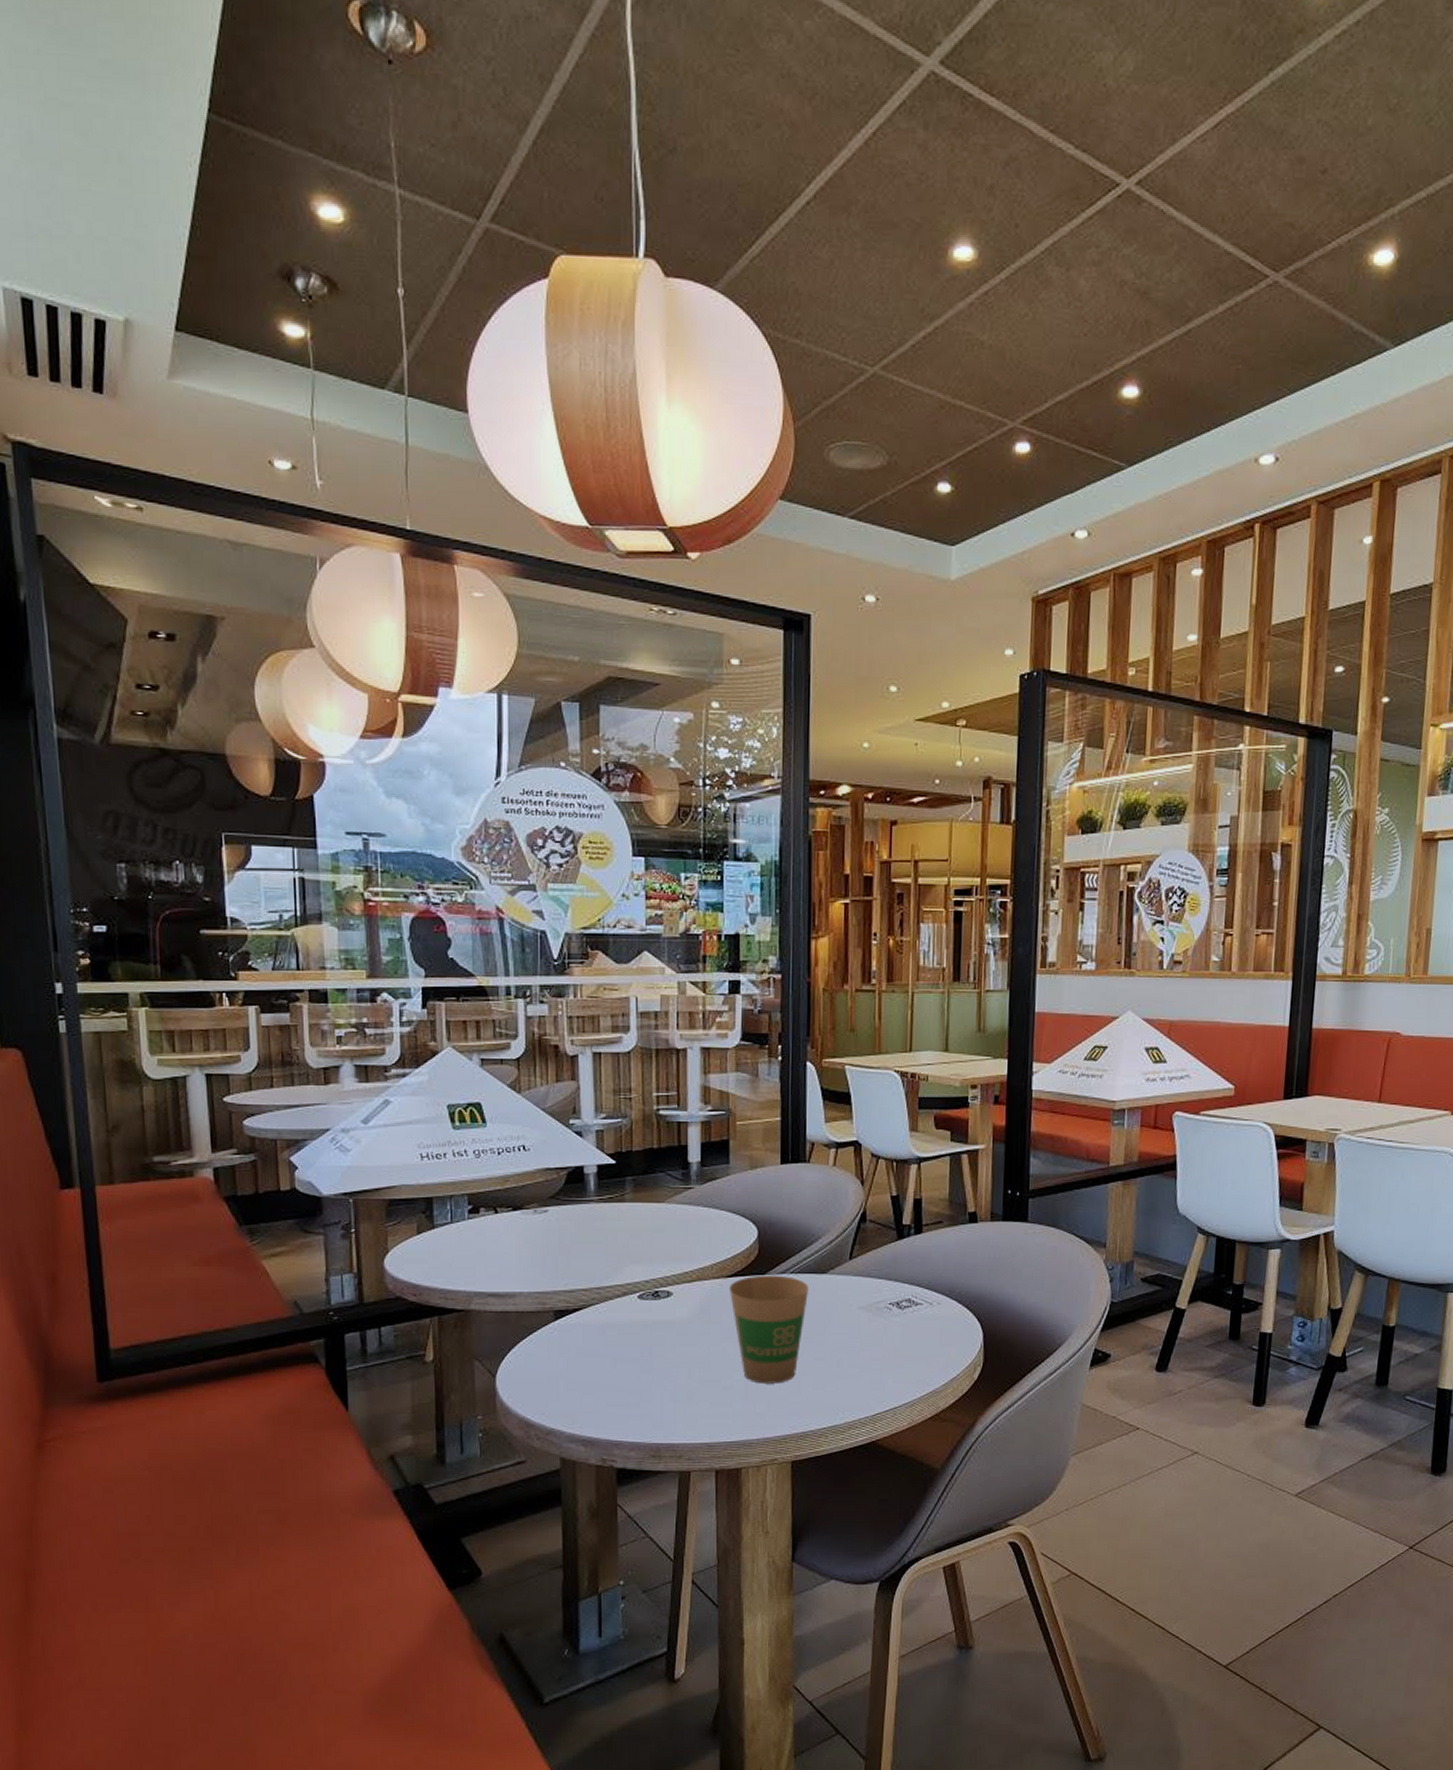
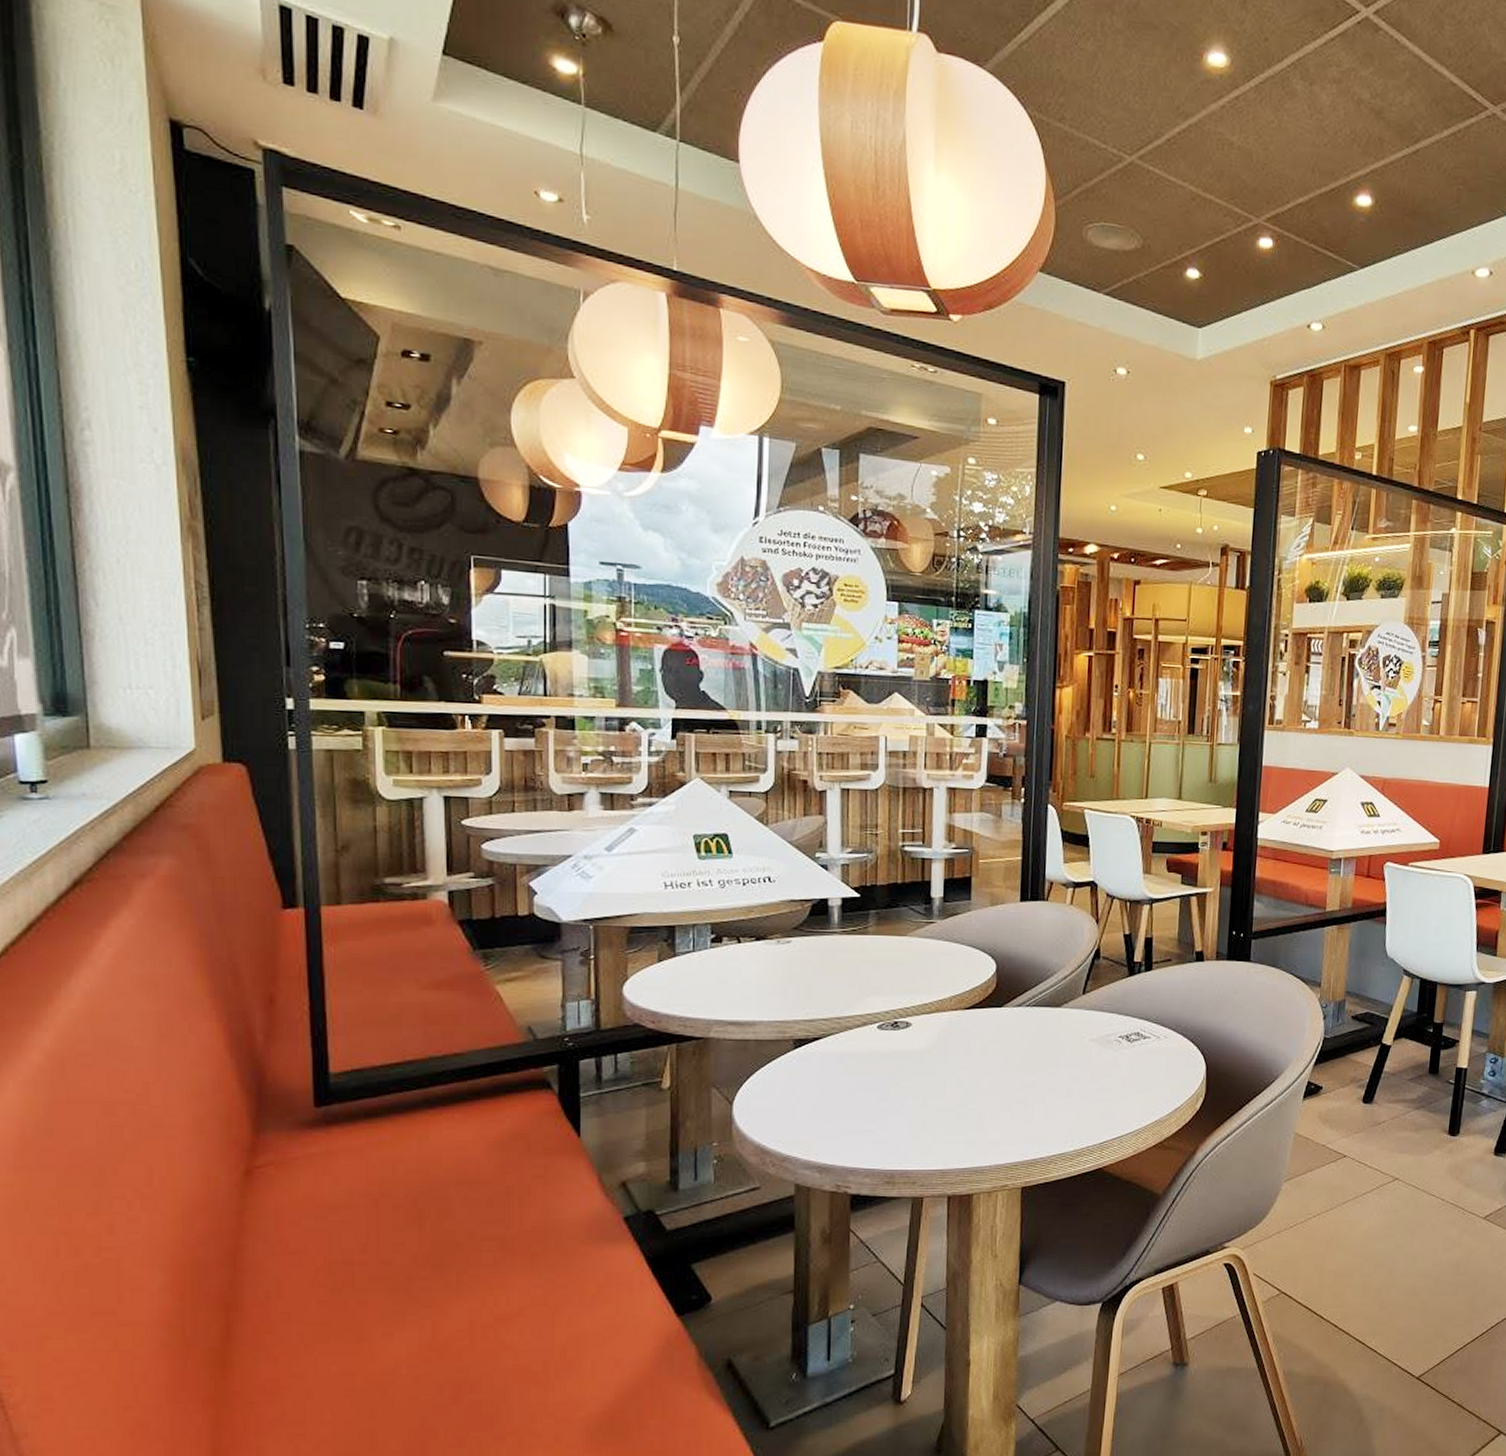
paper cup: present [728,1275,808,1384] -> none [966,1007,1043,1112]

